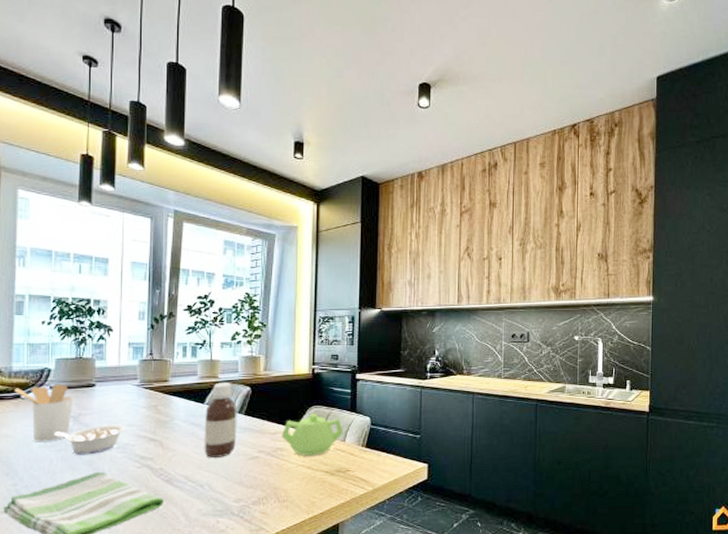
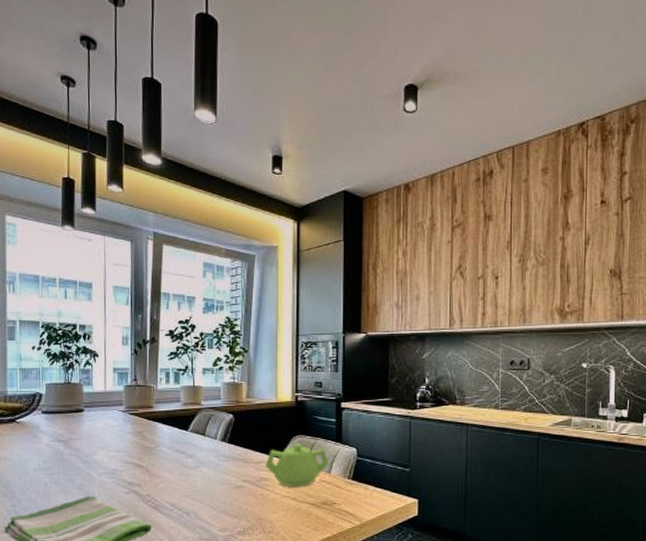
utensil holder: present [14,384,74,442] -> none [9,408,64,465]
legume: present [55,425,126,455] -> none [48,450,114,479]
bottle: present [204,382,237,458] -> none [188,409,221,486]

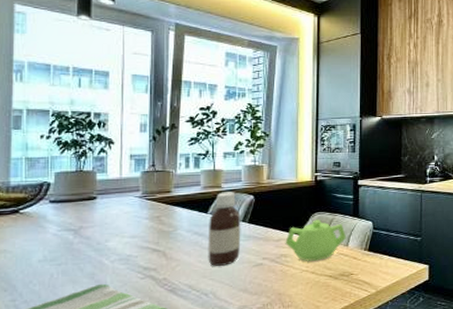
bottle: none [188,409,221,486] -> present [208,192,241,266]

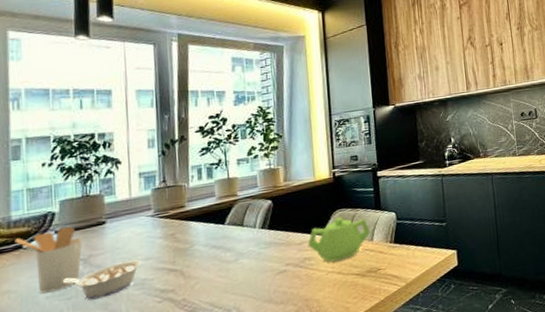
utensil holder: none [12,197,74,257] -> present [14,226,83,294]
legume: none [55,236,128,268] -> present [64,259,142,300]
bottle: present [208,192,241,266] -> none [226,199,262,279]

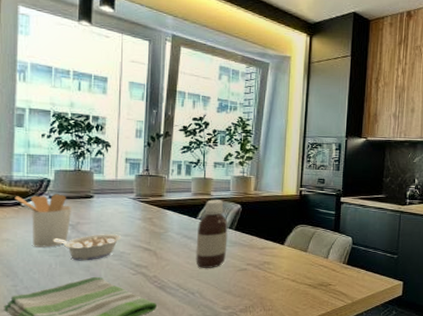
bottle: none [226,199,262,279] -> present [195,199,228,268]
teapot: present [308,216,371,262] -> none [268,231,327,270]

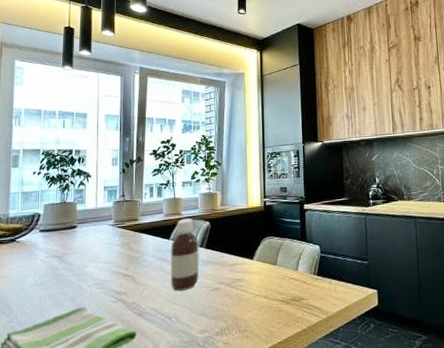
utensil holder: present [14,194,72,248] -> none [10,227,59,282]
legume: present [54,234,122,261] -> none [44,262,103,292]

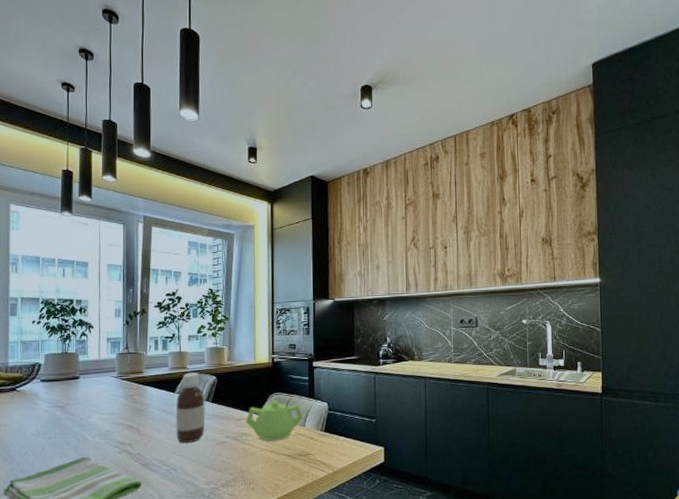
teapot: none [239,244,296,286] -> present [246,400,304,440]

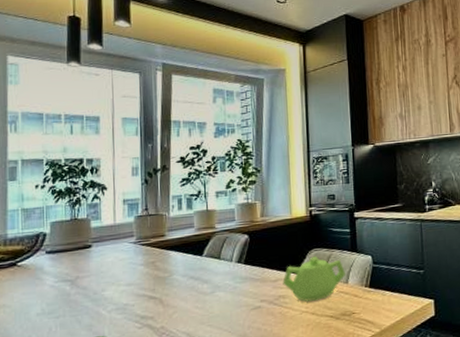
bottle: present [175,372,205,443] -> none [203,232,238,312]

